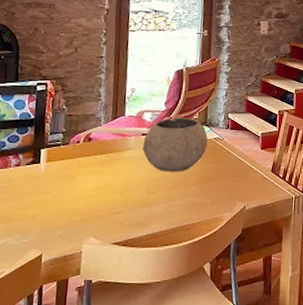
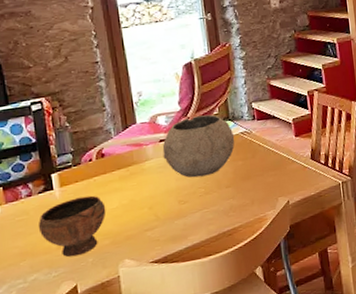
bowl: none [19,174,83,227] -> present [38,195,106,257]

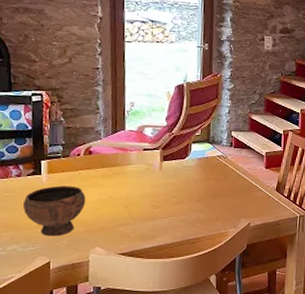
bowl: present [162,114,235,178] -> none [144,134,212,188]

